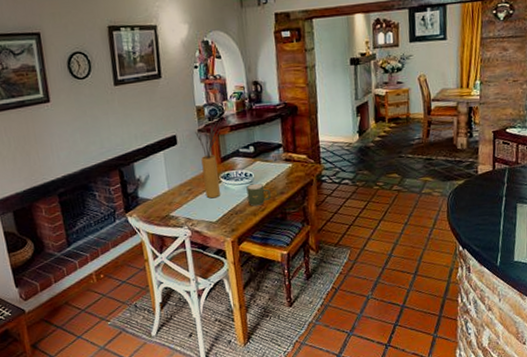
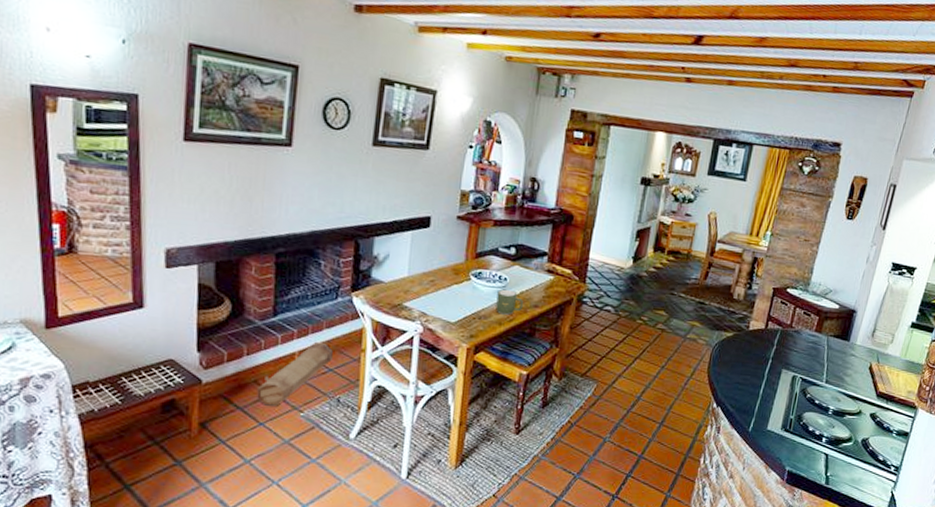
decorative log: none [69,260,123,321] -> present [257,341,333,406]
vase: present [195,117,221,199] -> none [450,206,484,297]

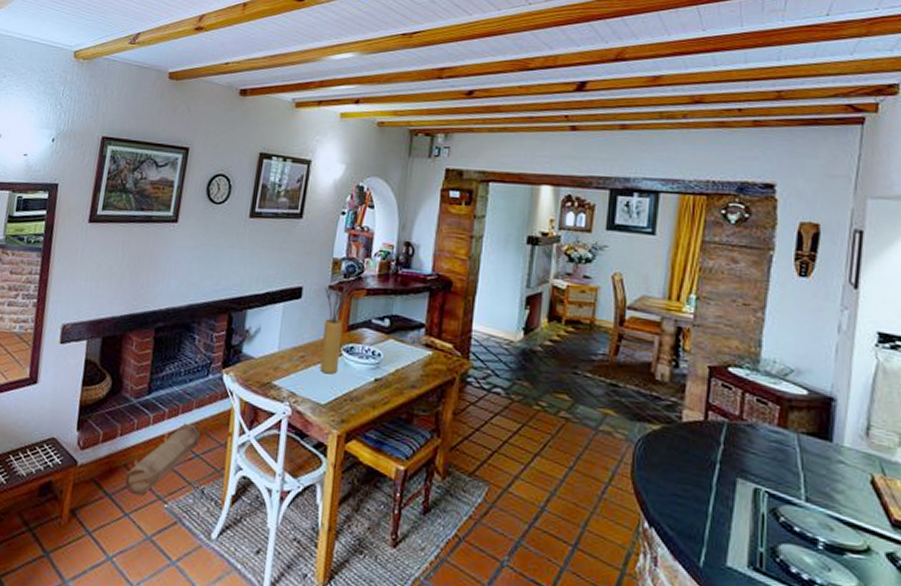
vase: none [450,206,484,297] -> present [320,274,356,375]
mug: present [496,289,523,315] -> none [369,366,399,397]

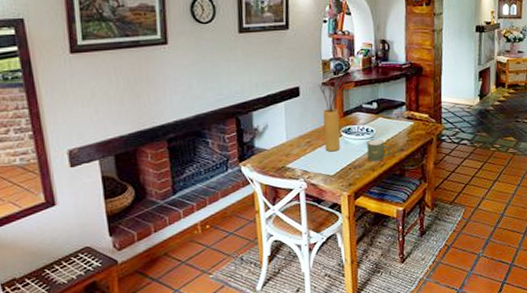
decorative log: present [125,422,201,495] -> none [168,210,231,274]
mug: none [369,366,399,397] -> present [367,139,391,162]

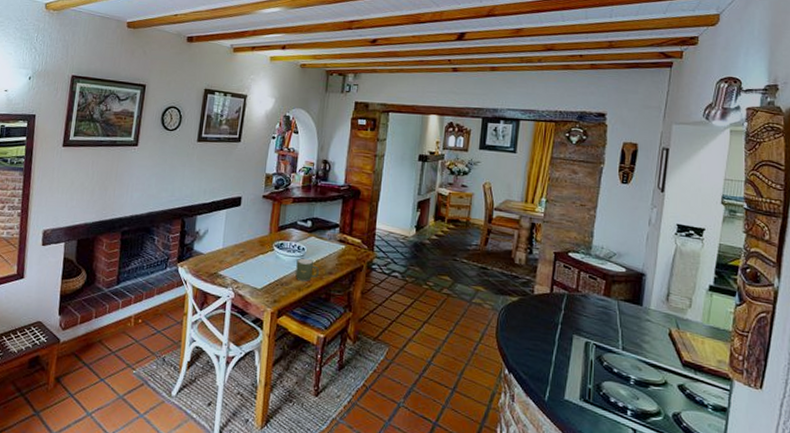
vase: present [319,72,345,152] -> none [256,186,285,265]

